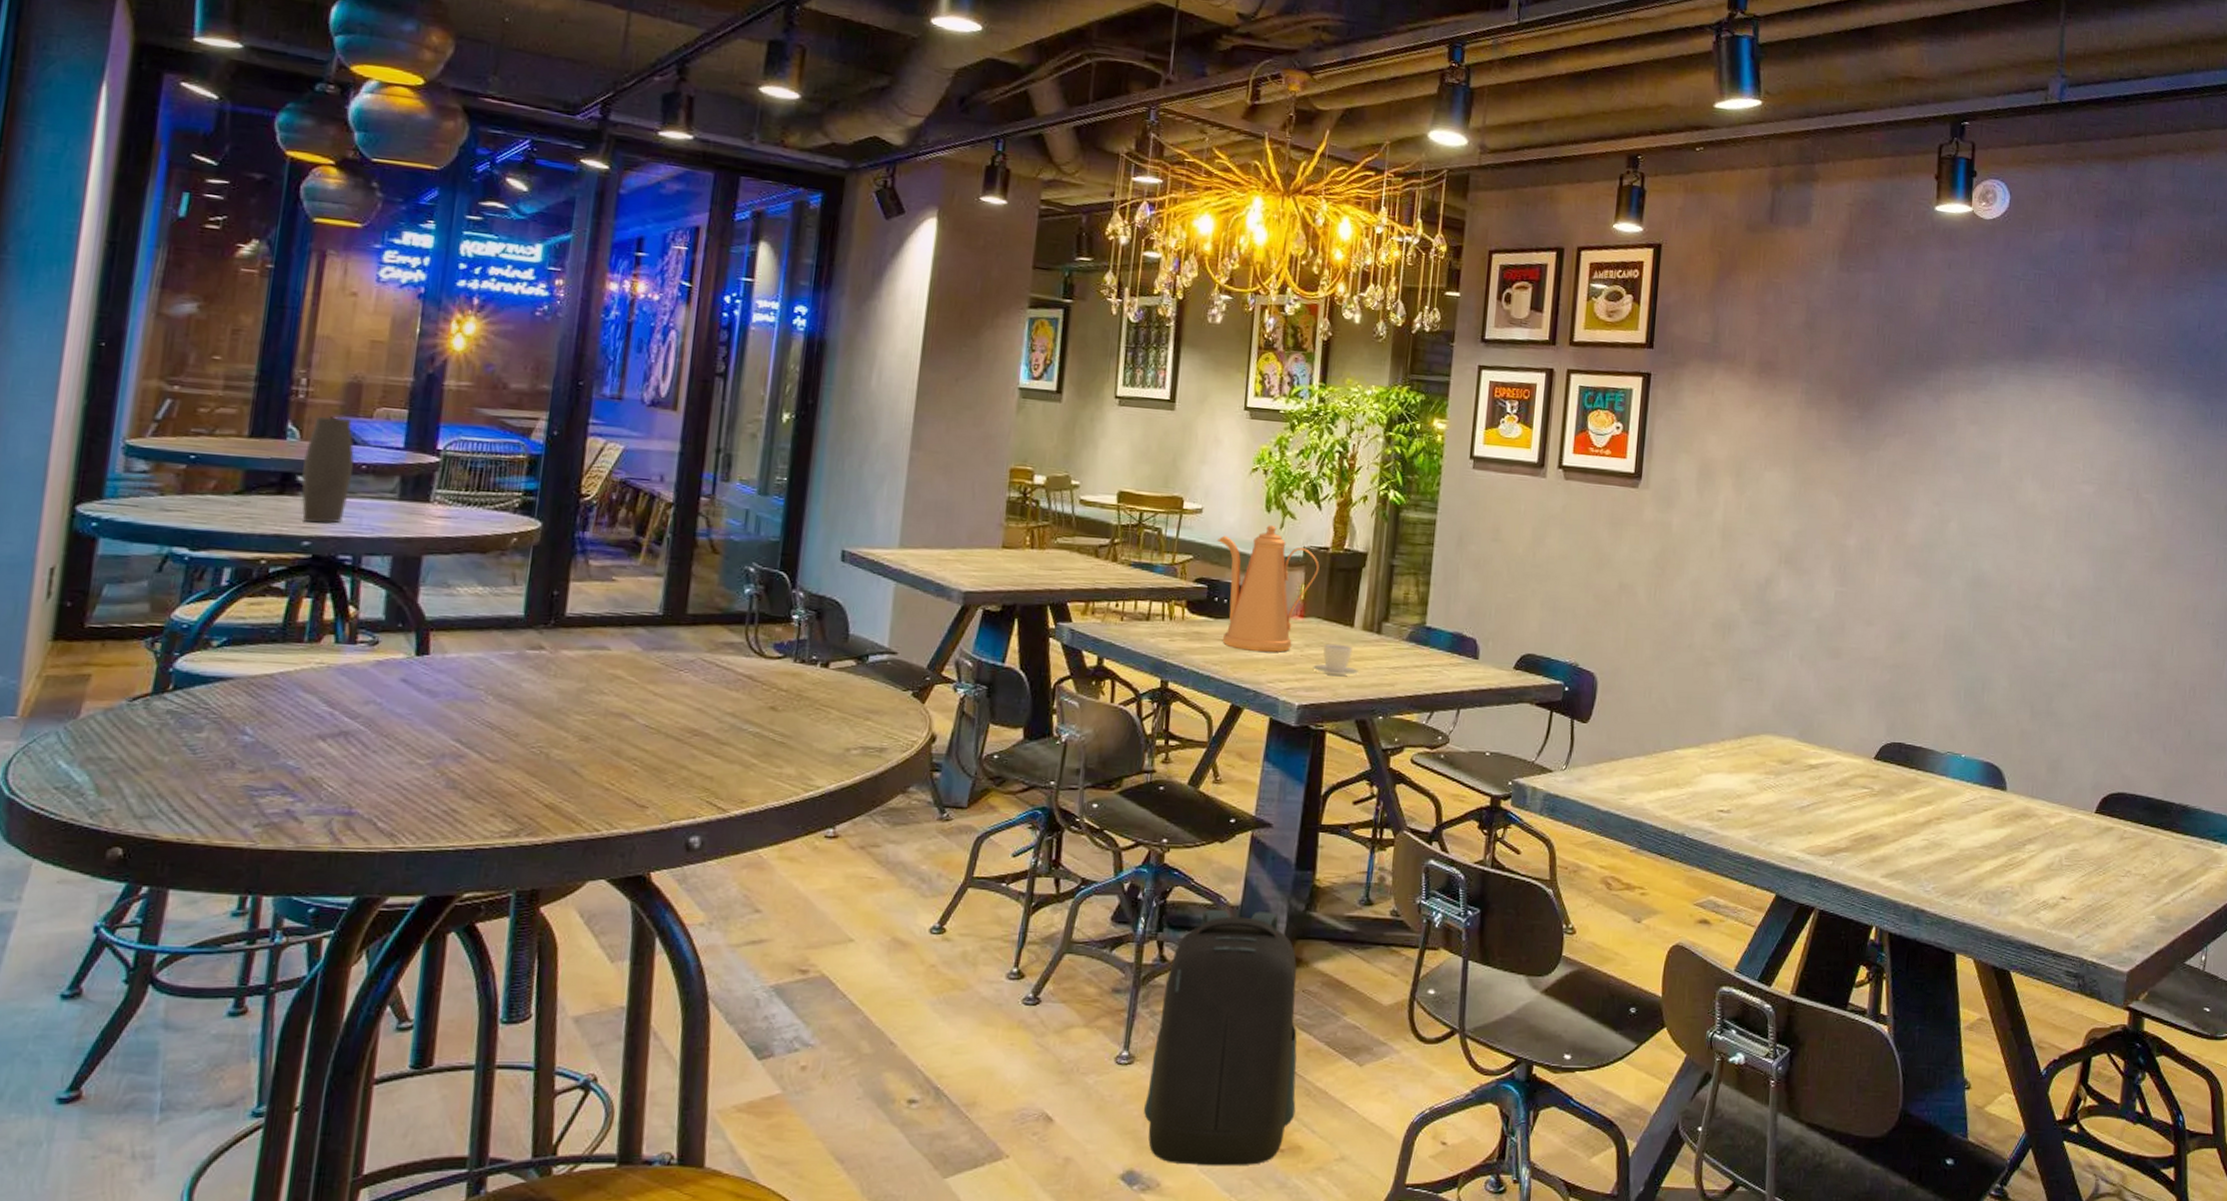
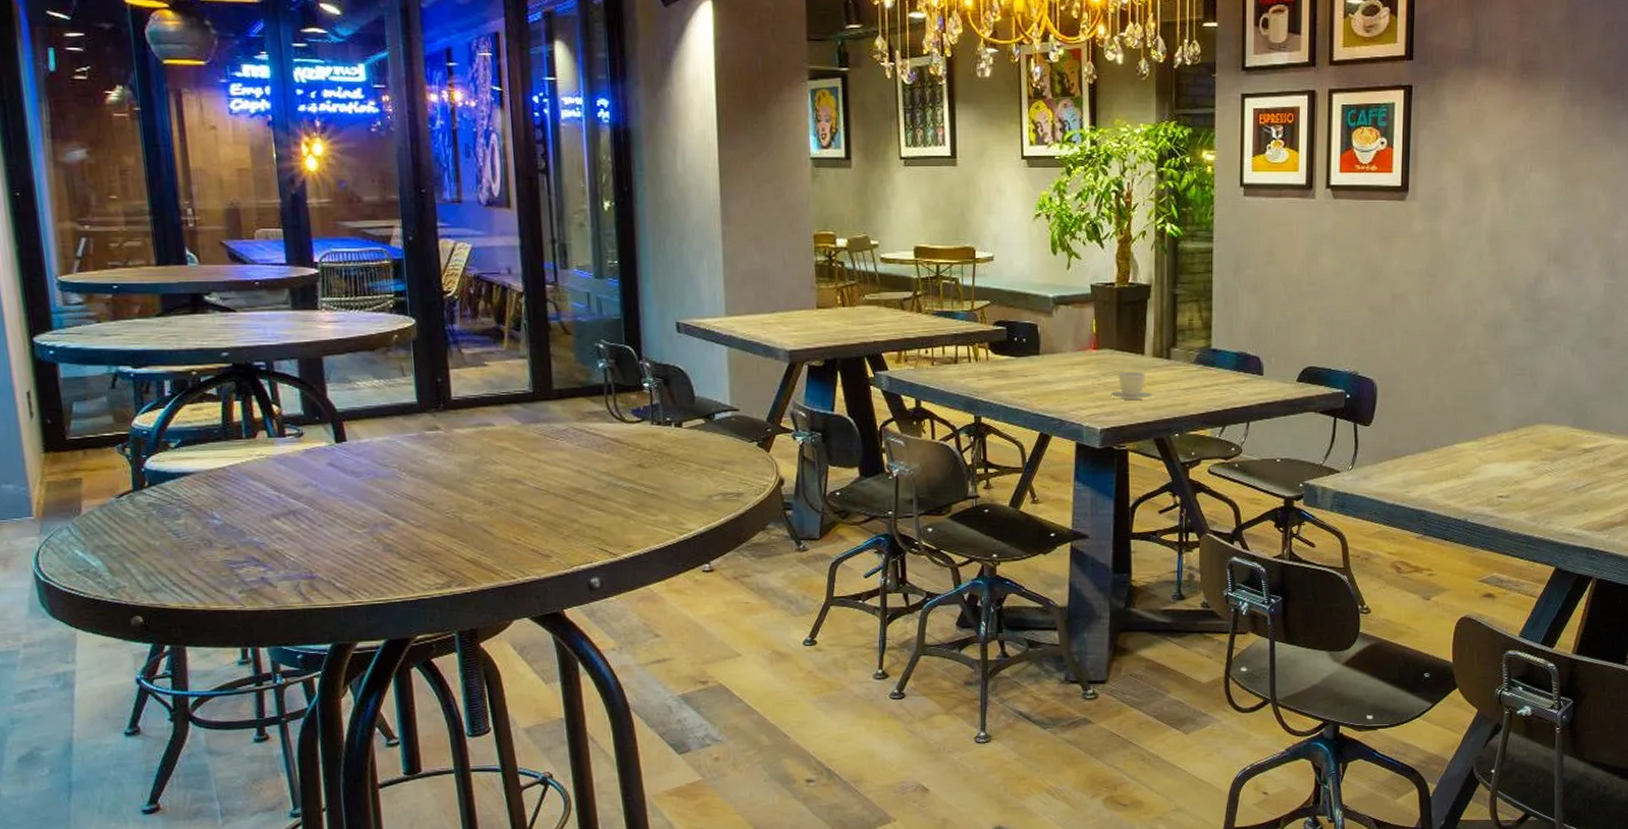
vase: present [302,417,354,523] -> none [206,241,250,336]
backpack: present [1144,909,1297,1166] -> none [1004,610,1134,820]
coffee pot: present [1216,525,1320,652] -> none [1009,267,1107,383]

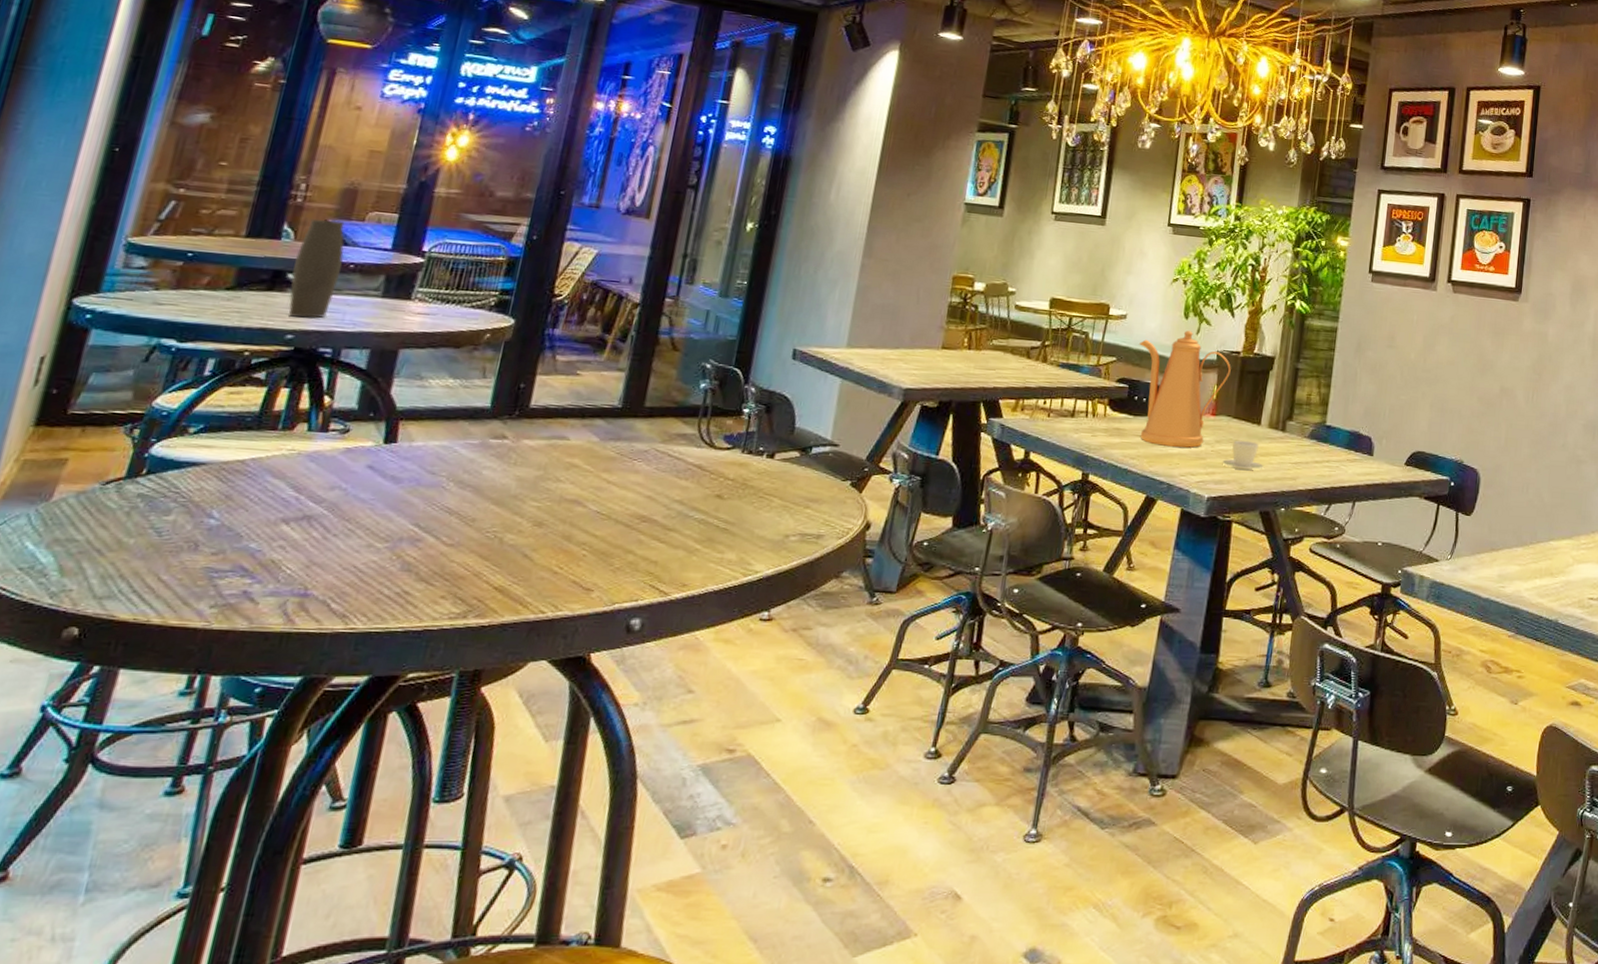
vase: none [206,241,250,336] -> present [288,219,345,318]
coffee pot: none [1009,267,1107,383] -> present [1138,331,1231,448]

